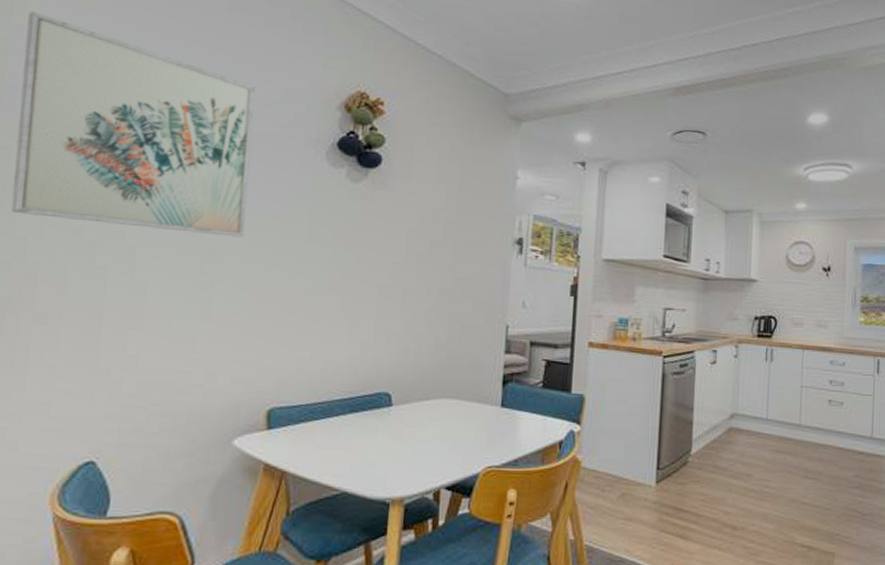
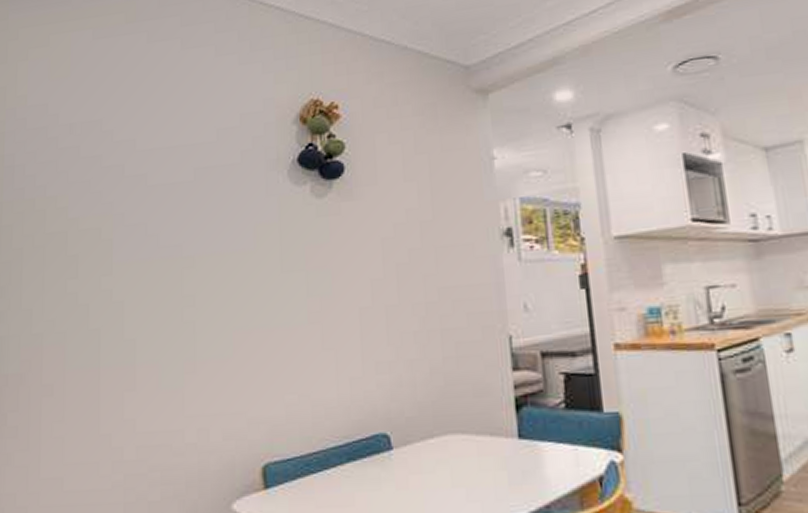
wall art: present [10,11,255,238] -> none [17,92,219,287]

